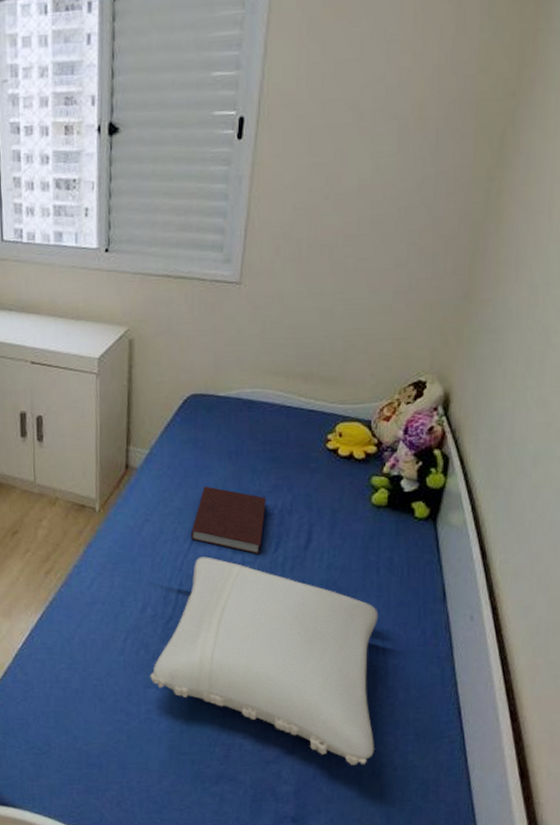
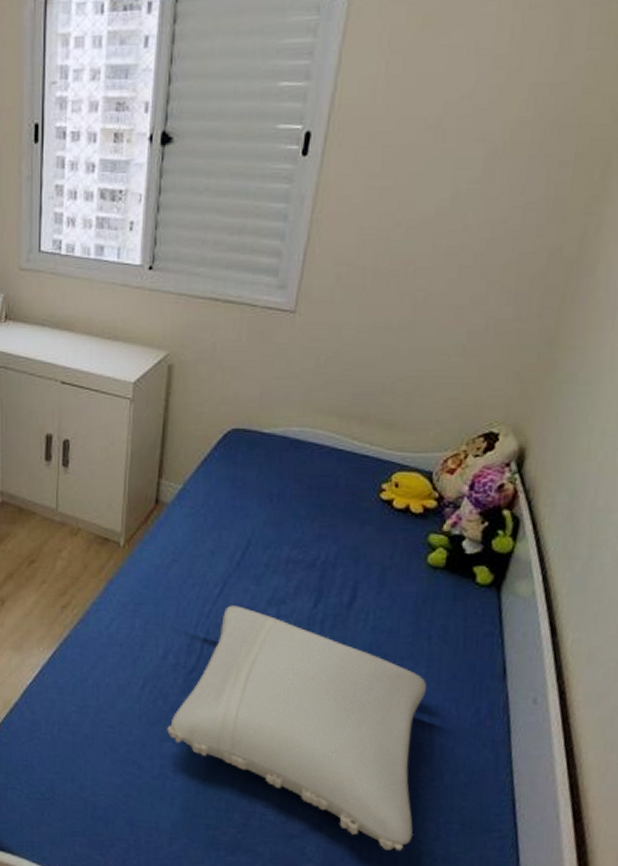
notebook: present [190,486,267,554] -> none [221,529,309,608]

